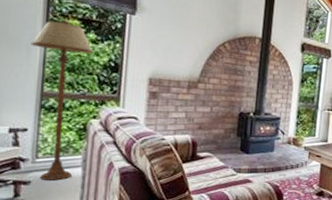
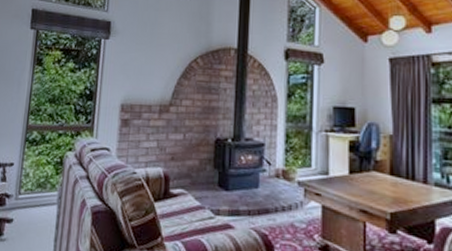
floor lamp: present [30,20,95,181] -> none [21,52,73,219]

